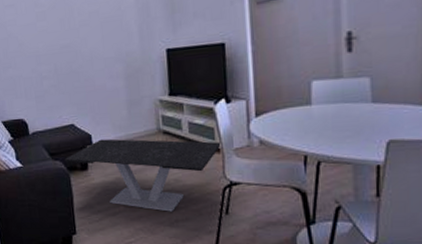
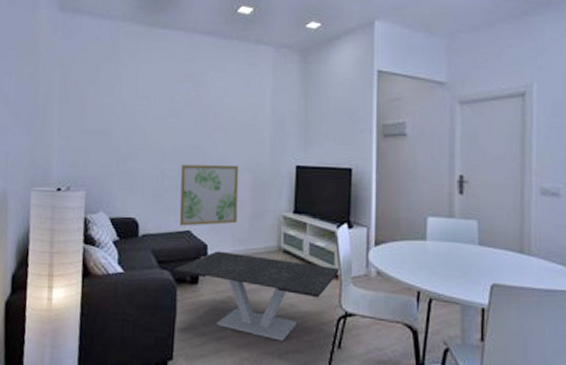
wall art: none [55,57,116,121] -> present [179,164,239,226]

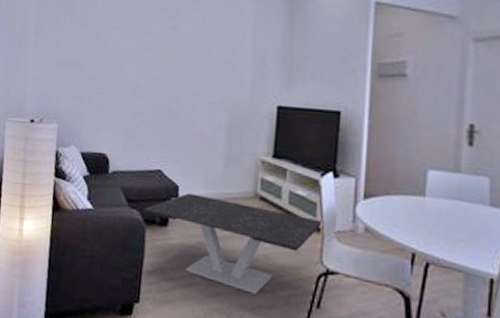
wall art: present [179,164,239,226] -> none [150,100,215,166]

